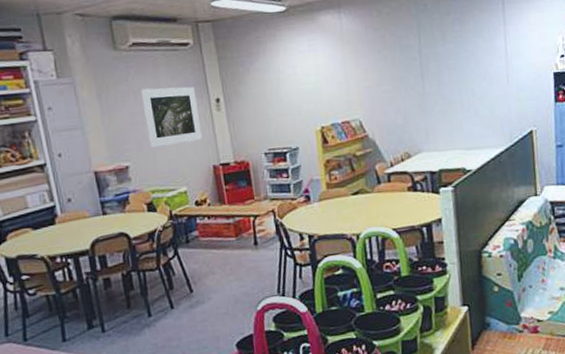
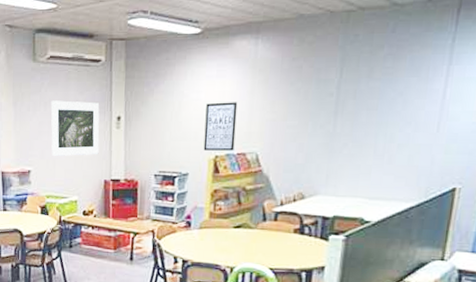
wall art: none [303,73,338,123] -> present [203,102,238,151]

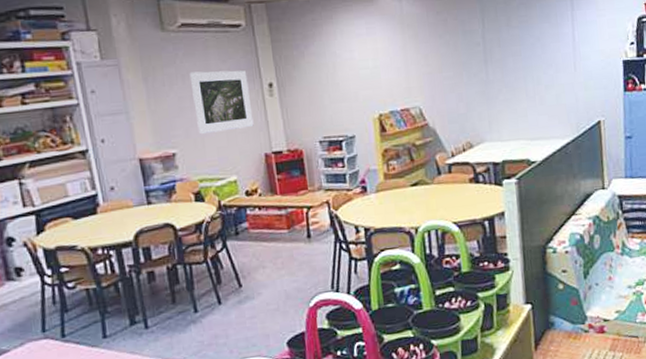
wall art: present [203,102,238,151] -> none [361,58,397,110]

